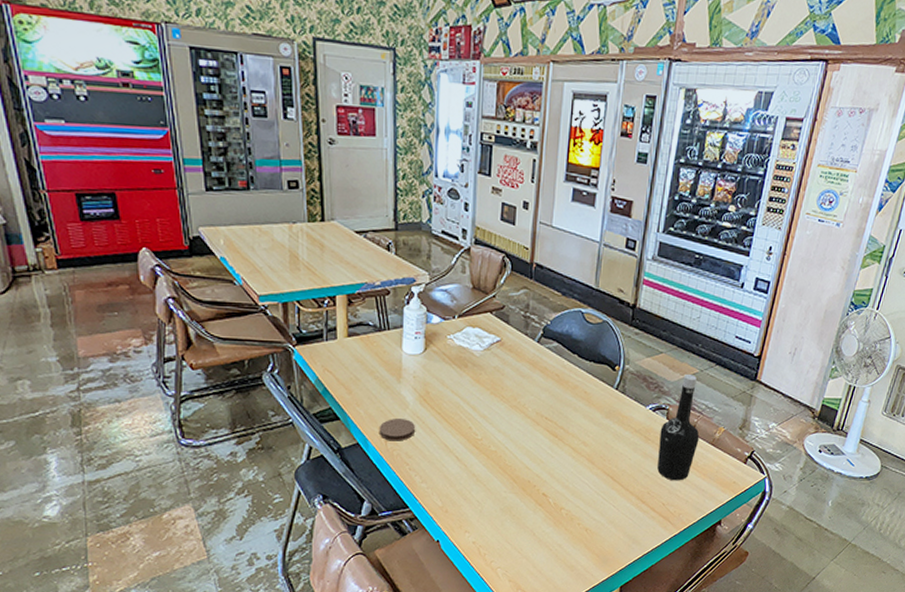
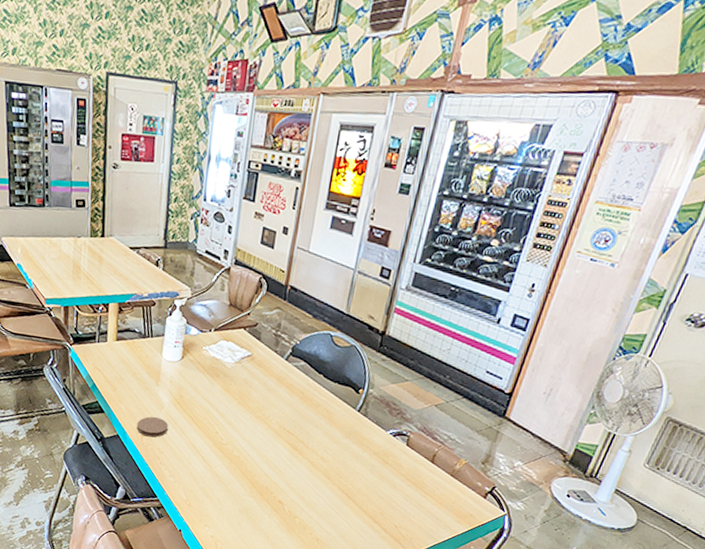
bottle: present [657,373,700,481] -> none [392,403,442,507]

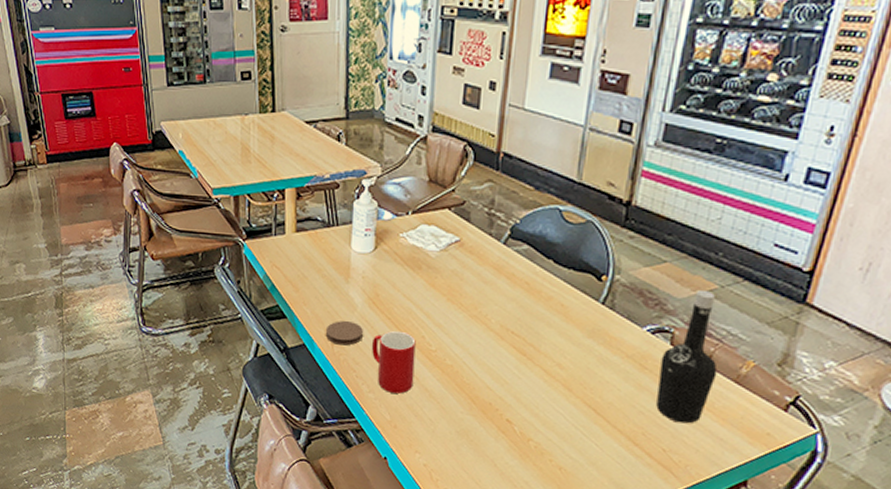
cup: none [174,426,211,478] -> present [372,330,416,394]
bottle: none [392,403,442,507] -> present [656,289,717,424]

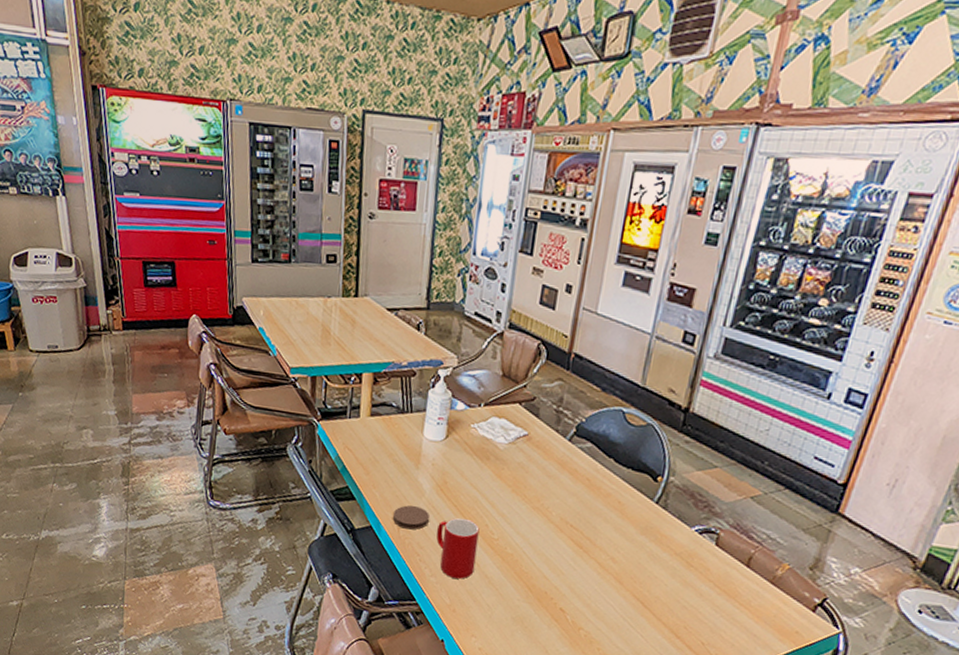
bottle: present [656,289,717,424] -> none [698,495,759,620]

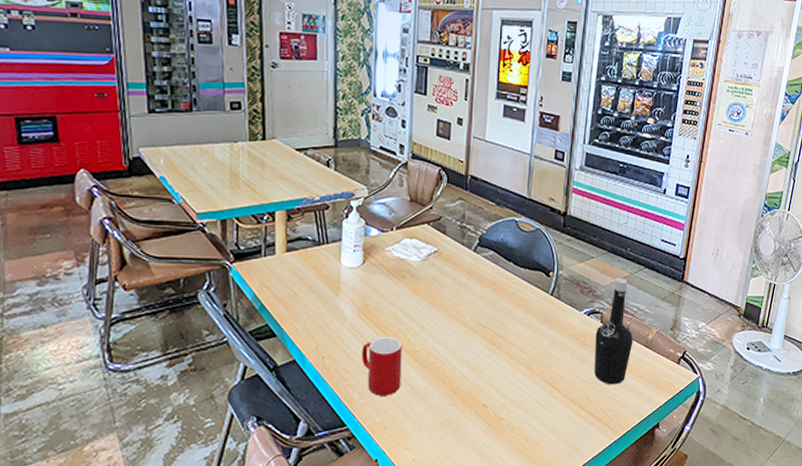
coaster: present [392,505,429,530] -> none [316,332,353,357]
bottle: none [698,495,759,620] -> present [594,277,633,385]

